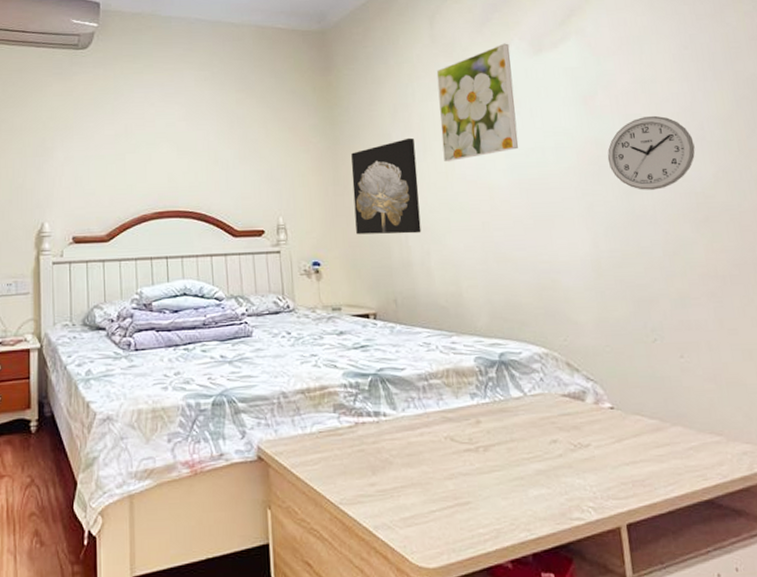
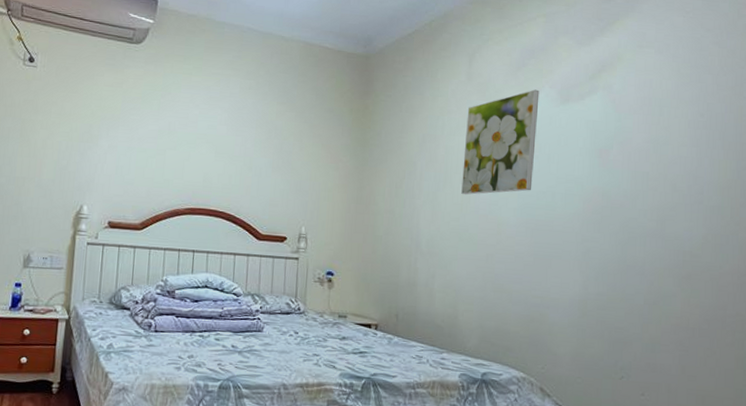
wall art: present [351,137,422,235] -> none [371,167,437,257]
wall clock: present [607,115,695,190] -> none [610,175,692,244]

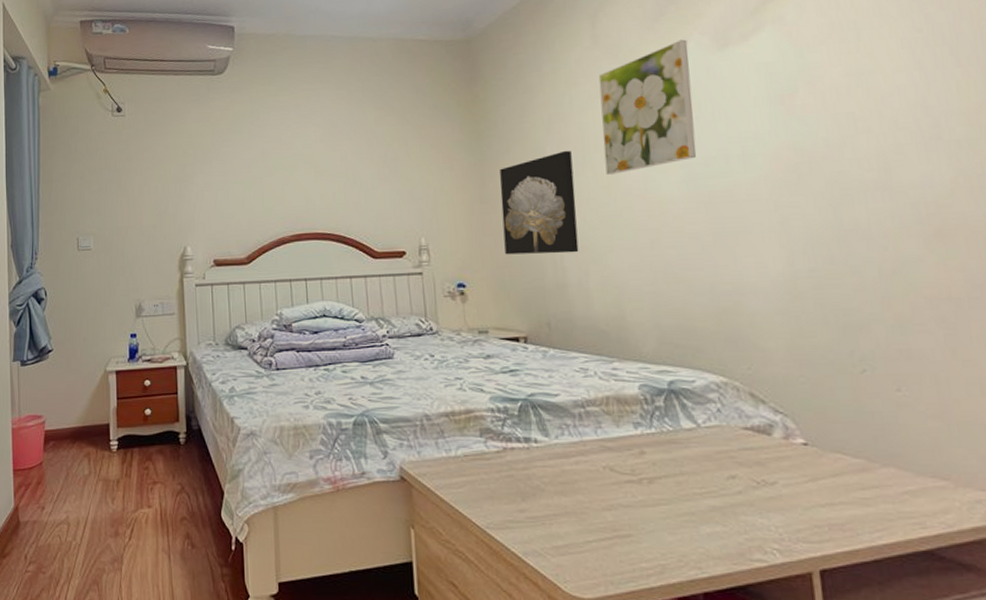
wall art: none [371,167,437,257] -> present [500,150,579,255]

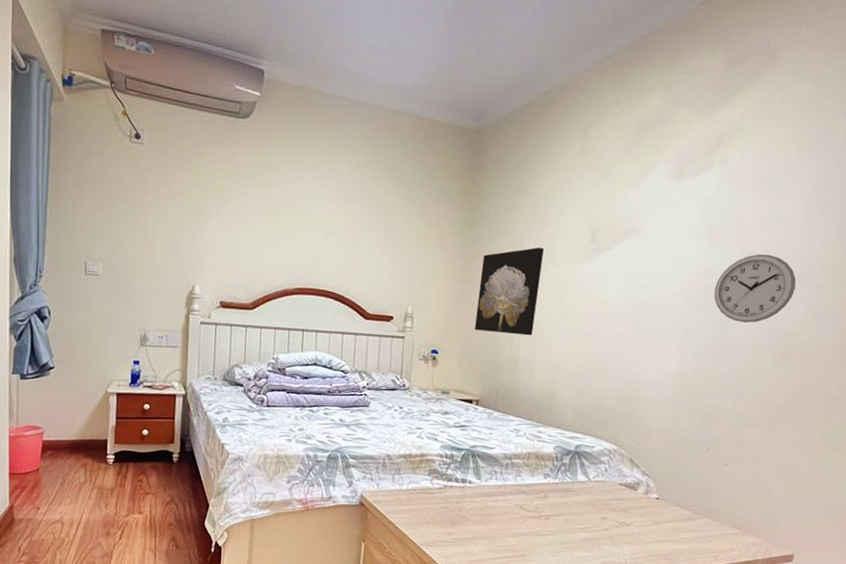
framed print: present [598,39,697,175] -> none [567,165,654,274]
wall clock: none [809,113,927,201] -> present [714,254,796,323]

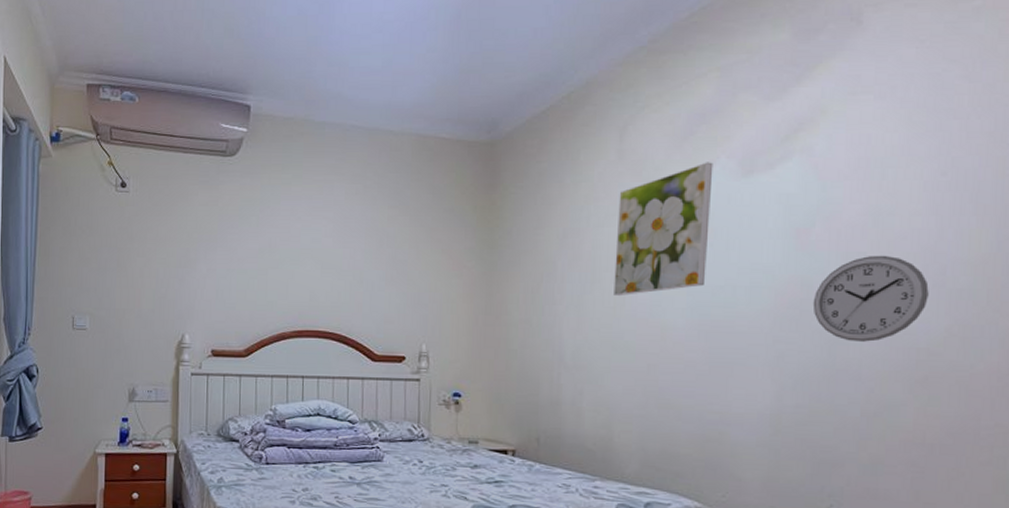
wall art: present [475,247,544,336] -> none [504,267,582,371]
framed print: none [567,165,654,274] -> present [614,162,713,295]

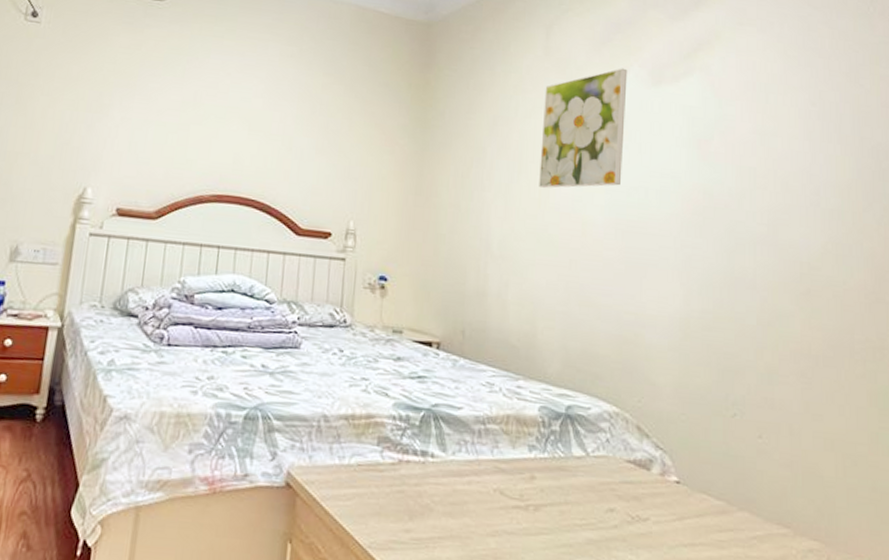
wall clock: present [812,255,929,342] -> none [713,171,807,253]

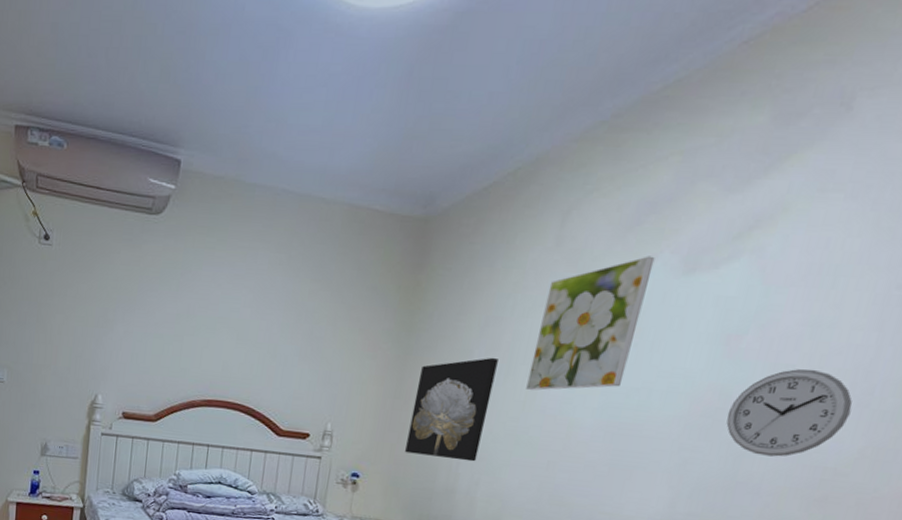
wall art: none [432,155,510,262] -> present [405,357,498,462]
wall clock: none [713,171,807,253] -> present [726,369,853,457]

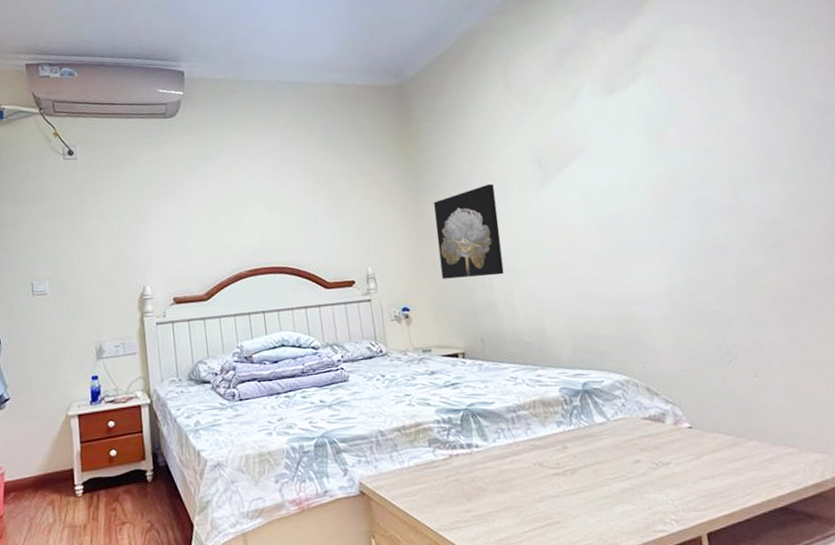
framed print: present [526,256,655,391] -> none [512,86,594,204]
wall clock: present [726,369,853,457] -> none [680,147,765,221]

